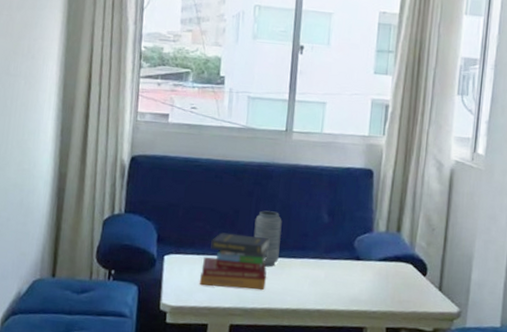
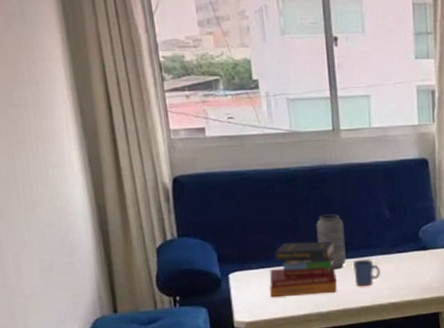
mug: none [283,260,311,288] -> present [353,259,381,286]

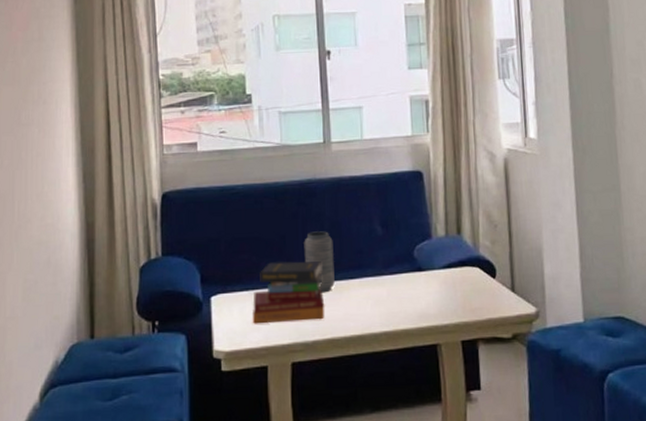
mug: present [353,259,381,286] -> none [343,281,373,312]

